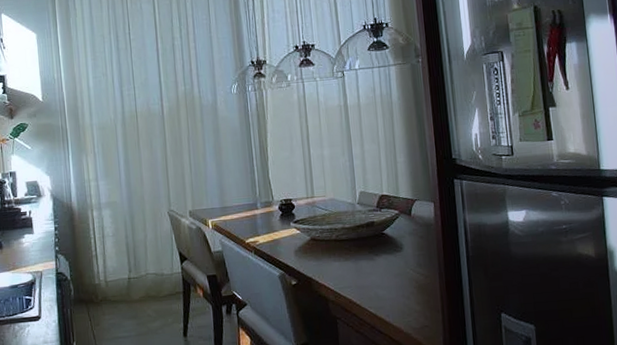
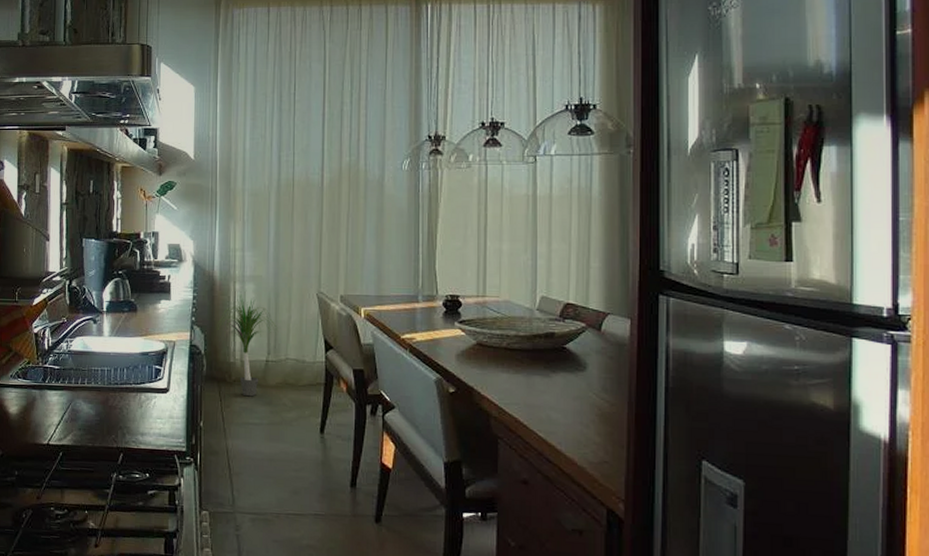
potted plant: none [79,220,136,313] -> present [217,294,278,397]

